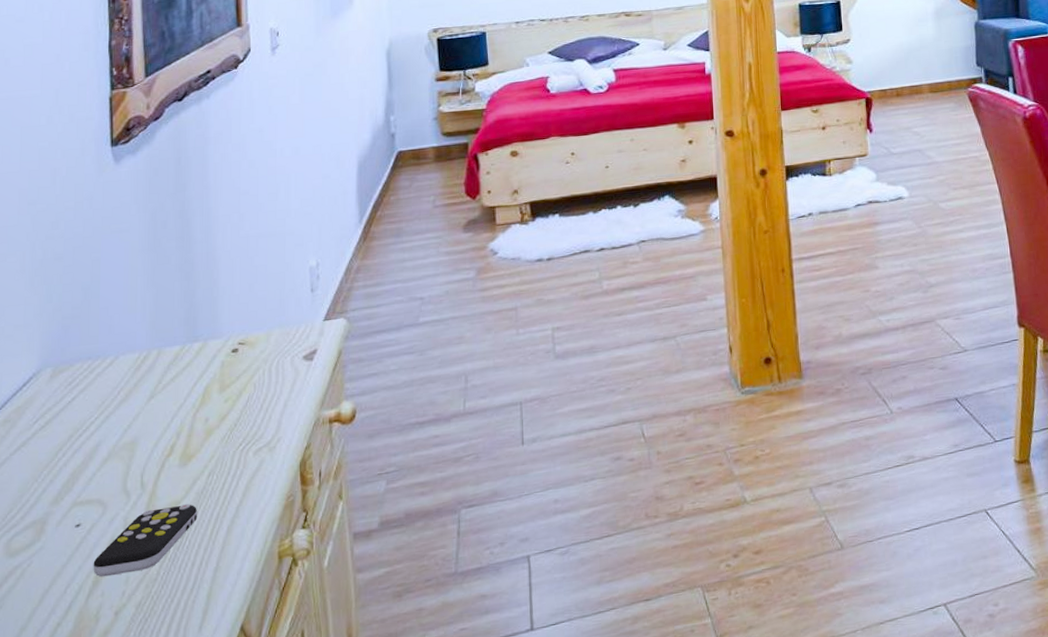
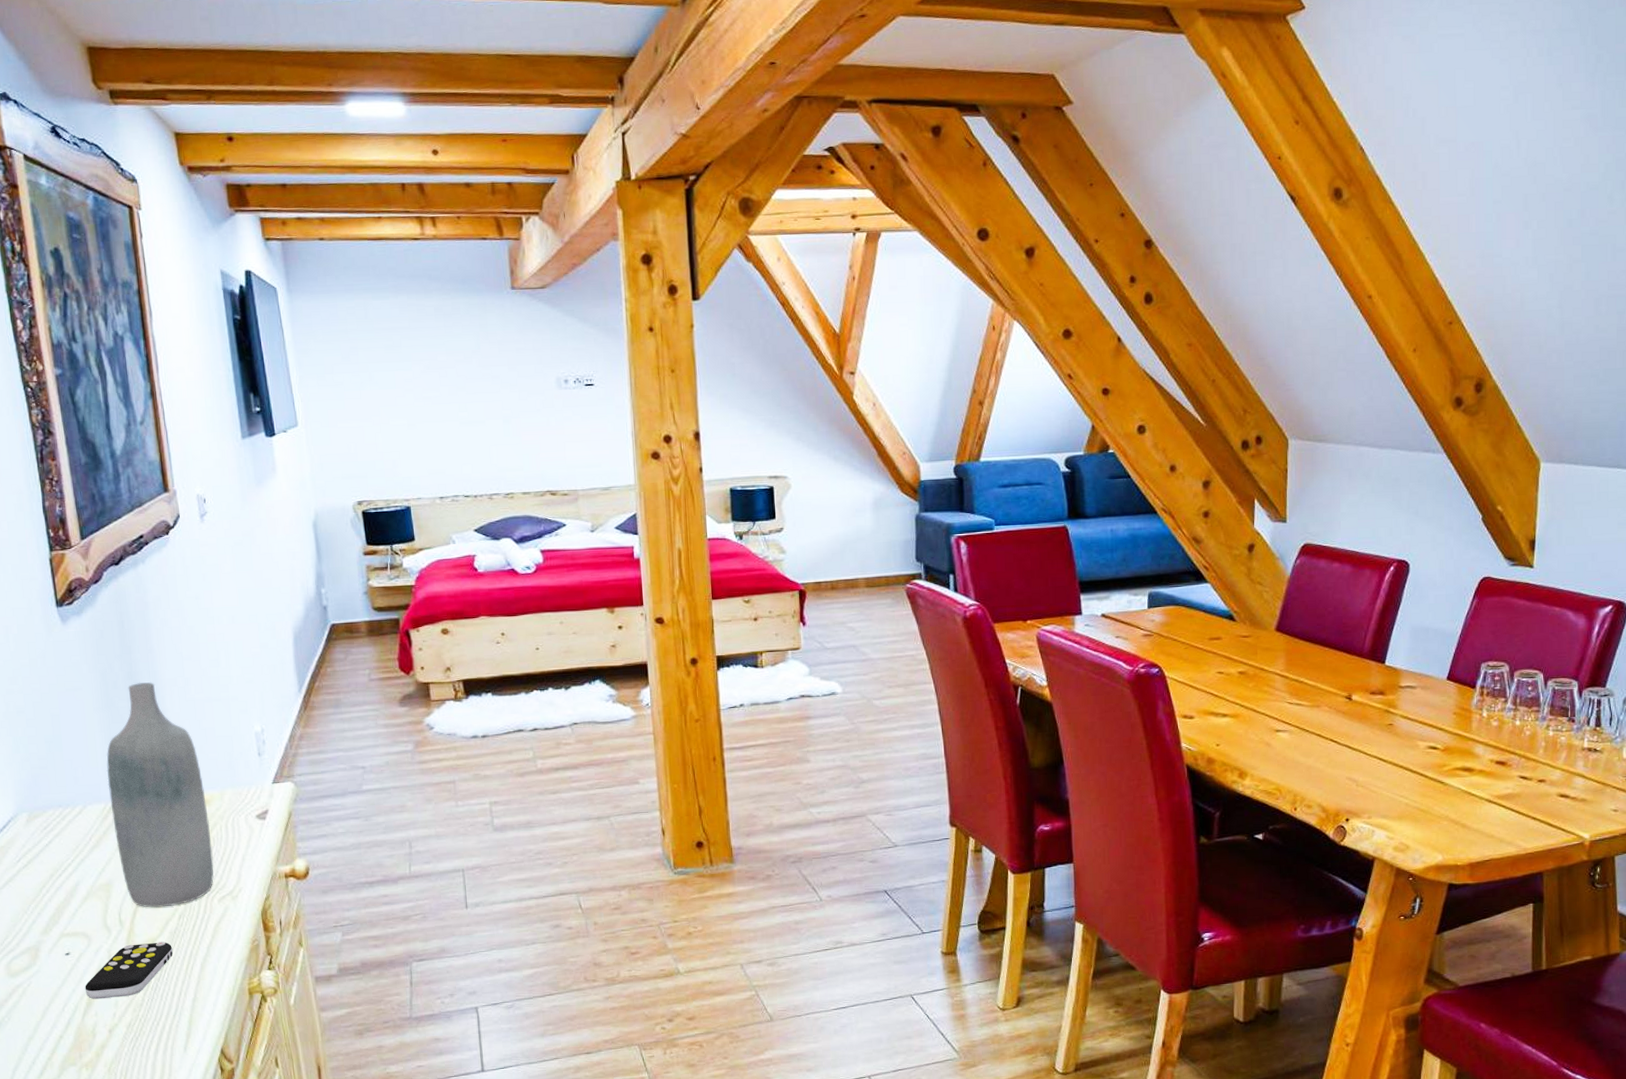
bottle: none [145,219,253,466] -> present [106,681,215,908]

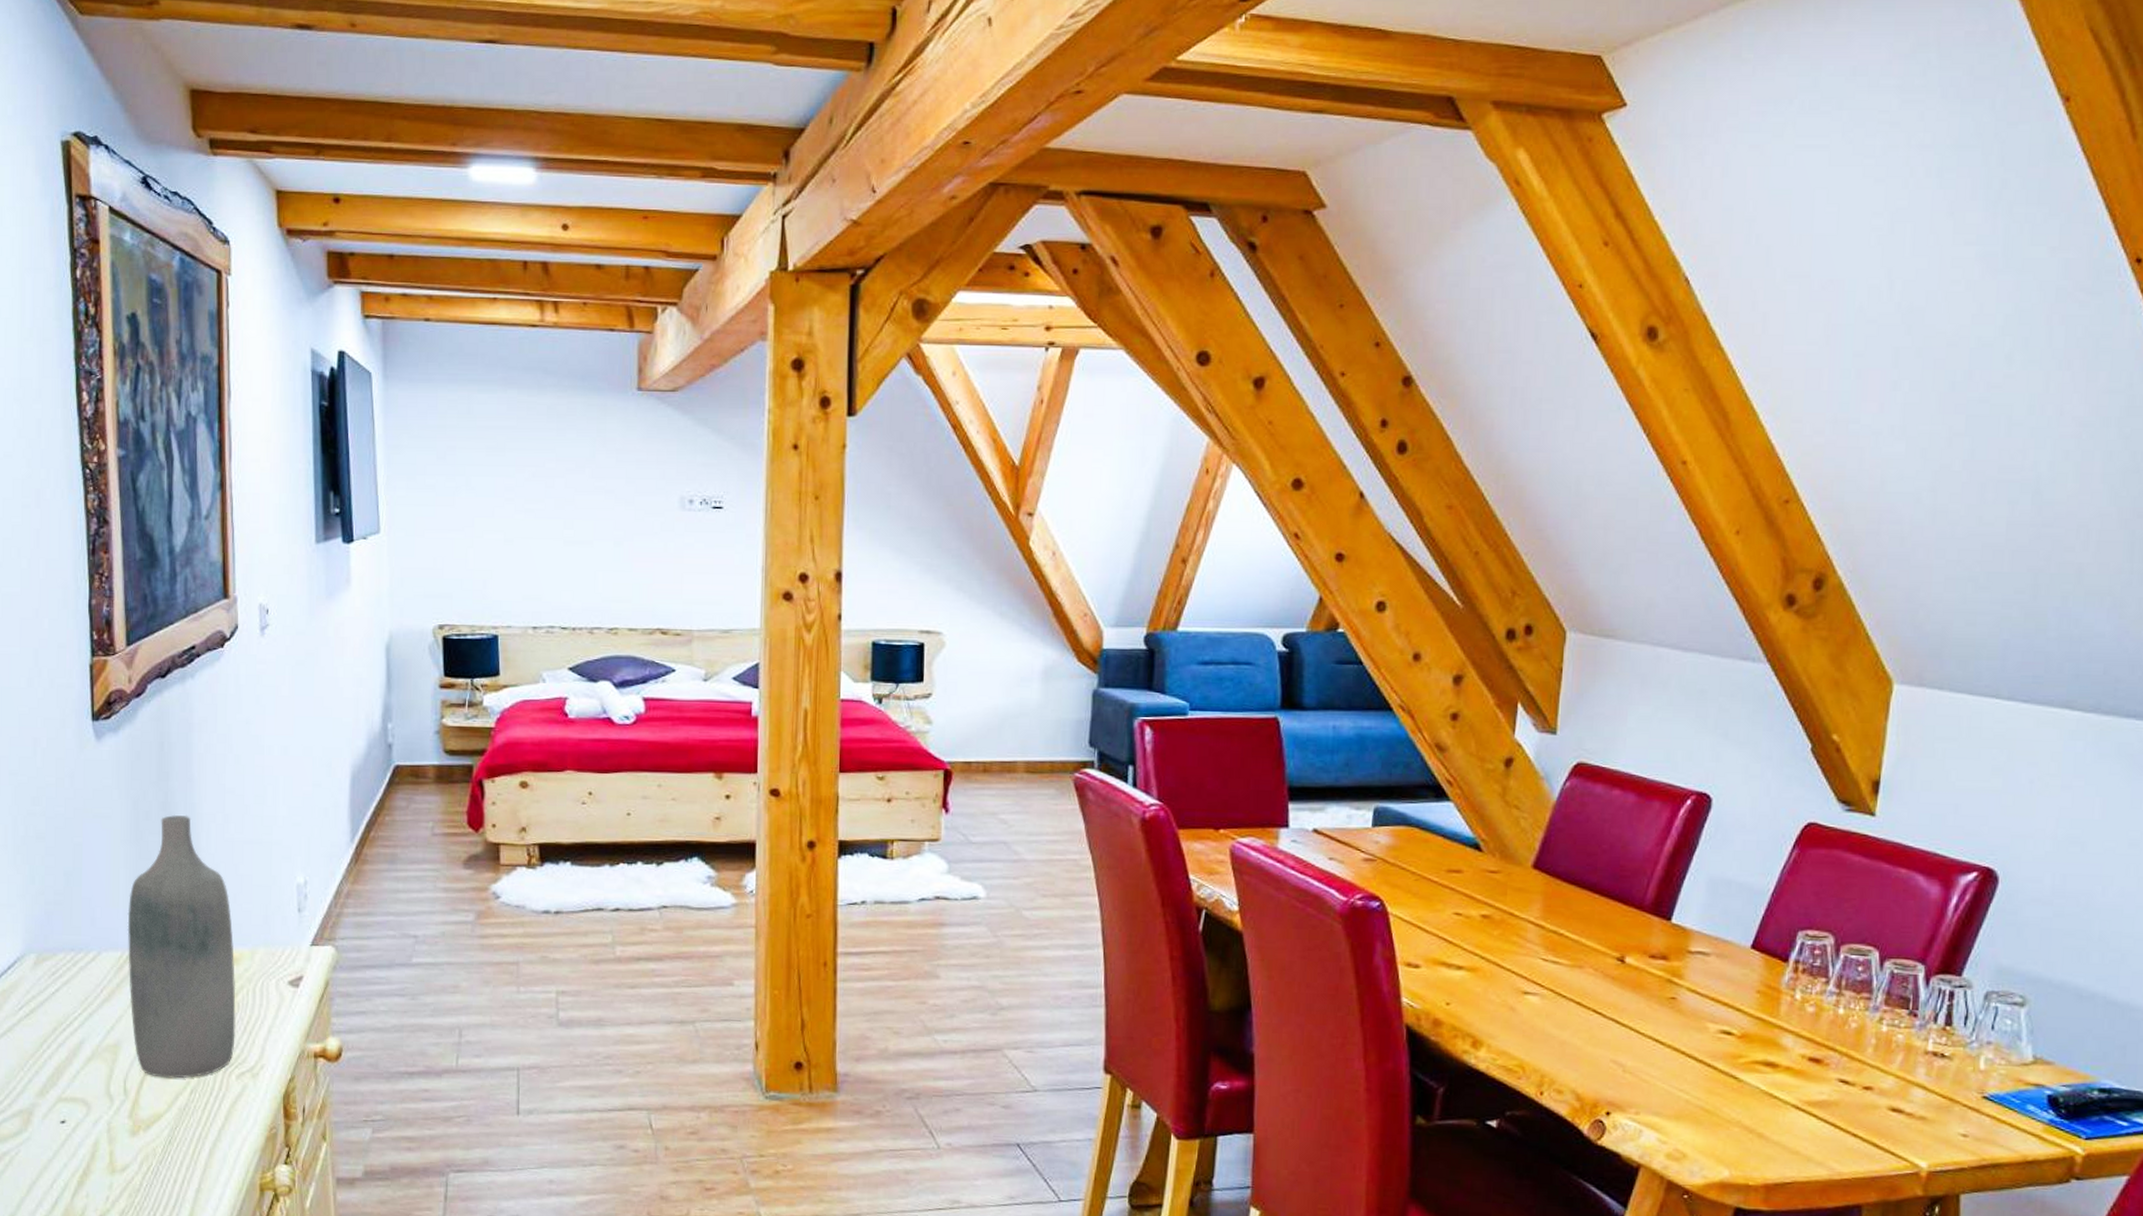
remote control: present [85,942,173,1000] -> none [78,1118,179,1179]

